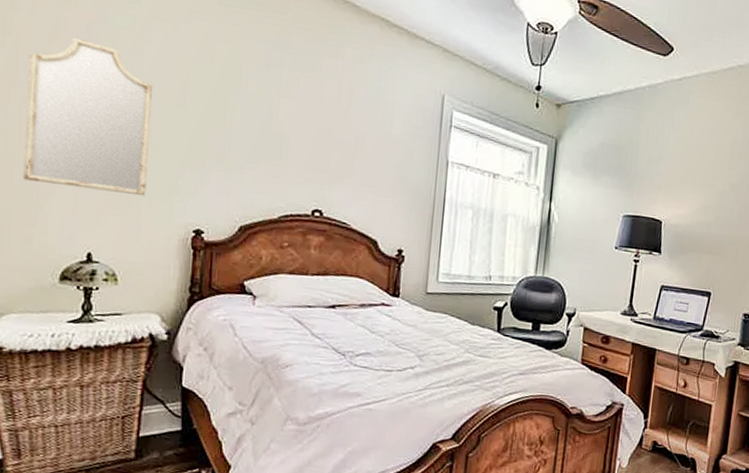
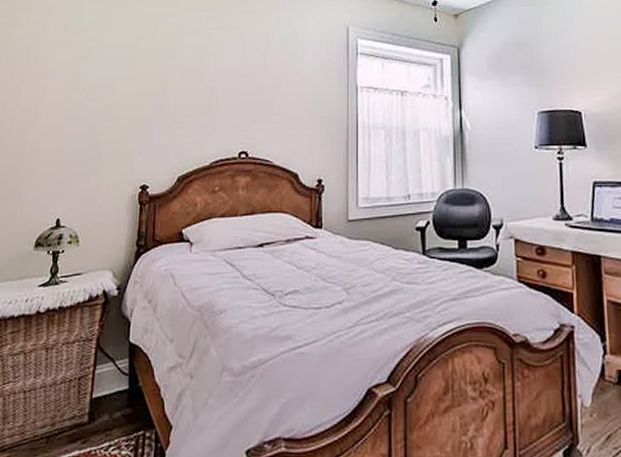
home mirror: present [23,37,152,197] -> none [12,37,110,162]

